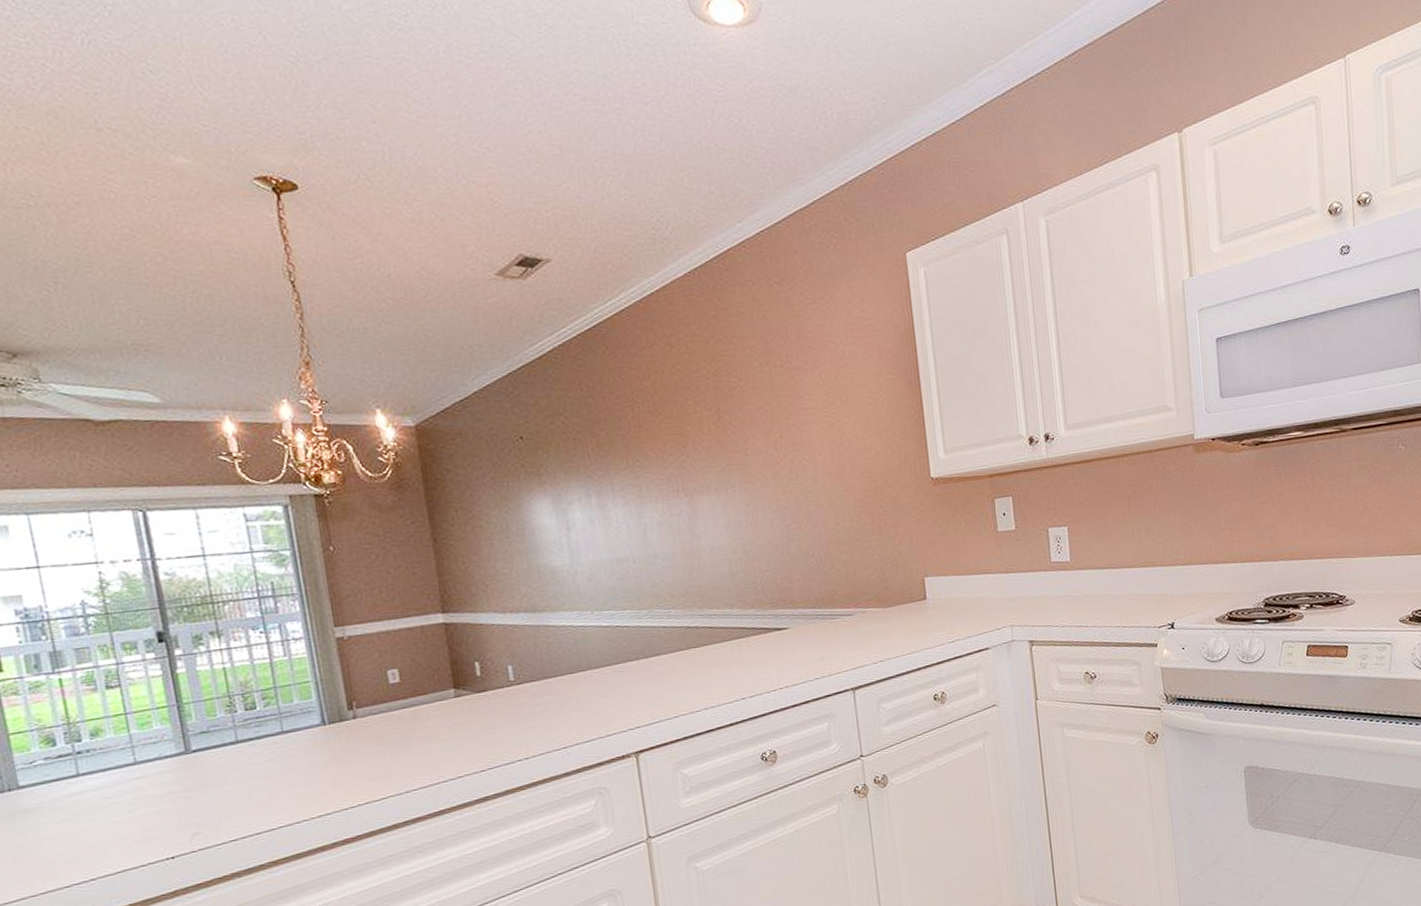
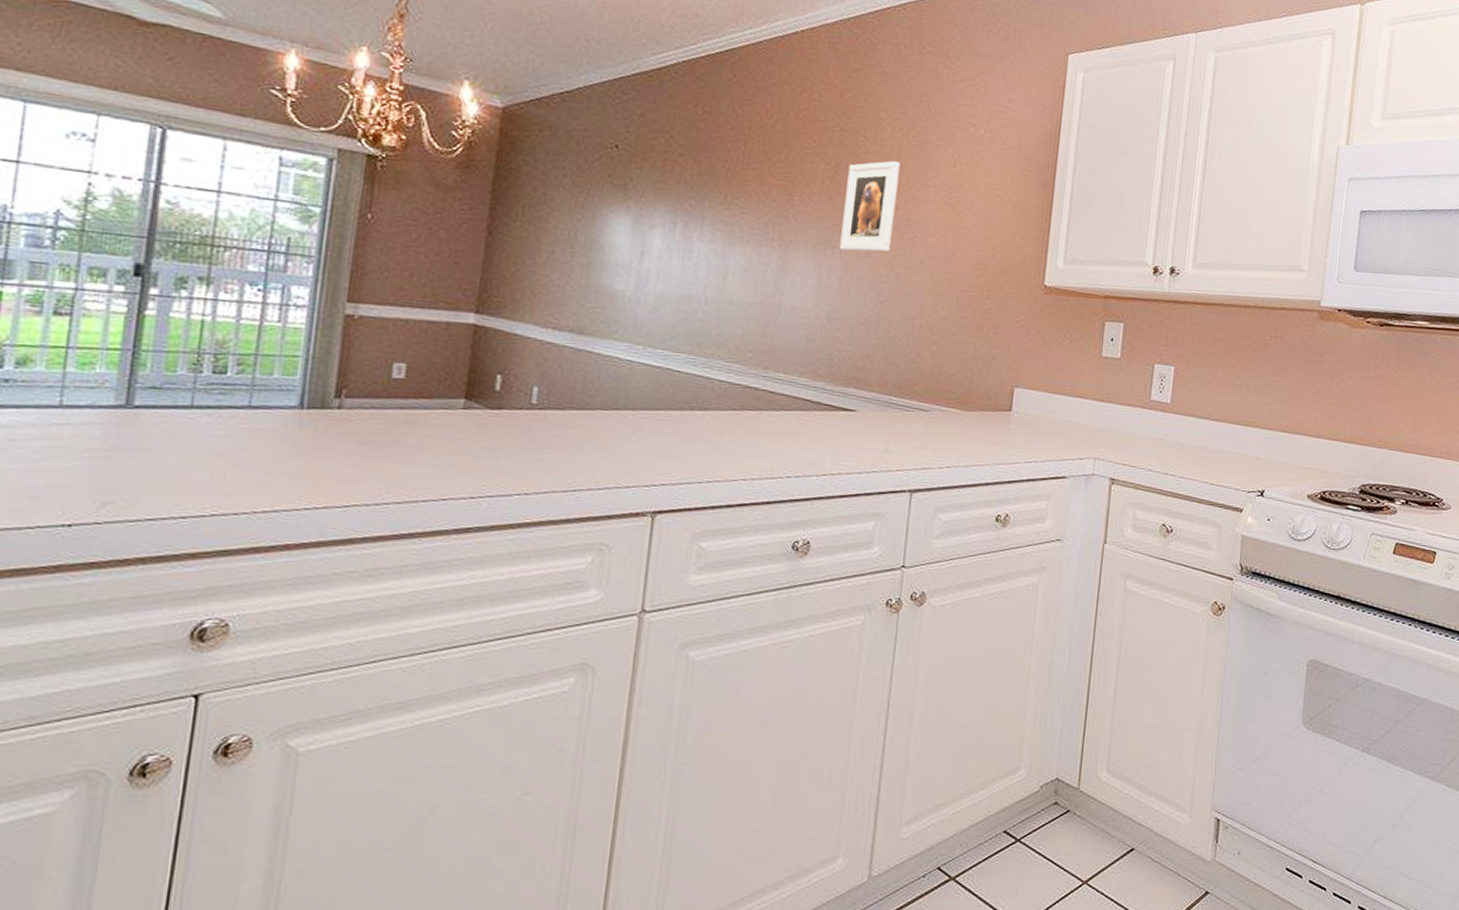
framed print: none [729,393,785,487] -> present [840,161,900,252]

